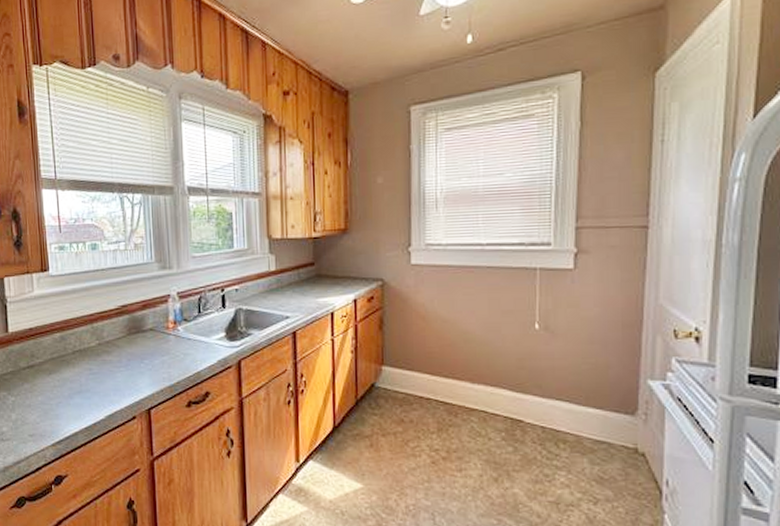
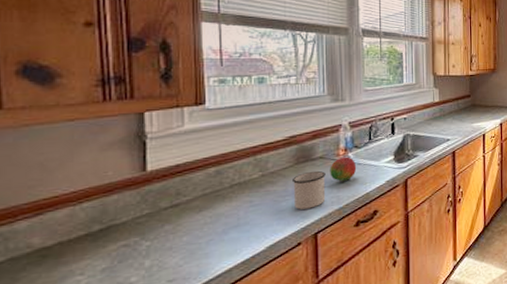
mug: none [126,343,157,382] -> present [293,170,326,210]
fruit: none [160,330,187,356] -> present [330,156,357,181]

